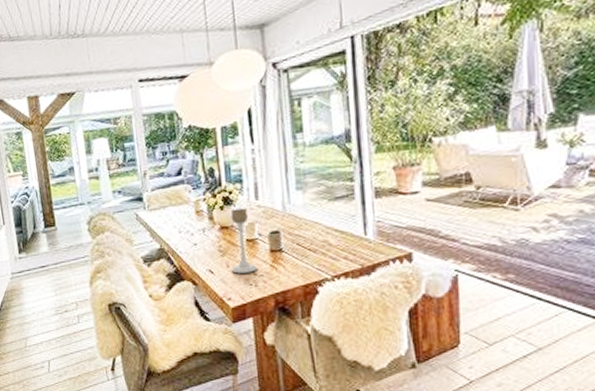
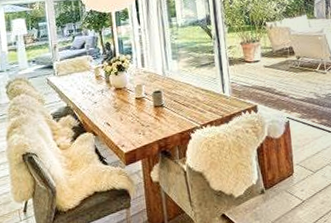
candle holder: present [230,208,257,274] -> none [123,73,144,125]

